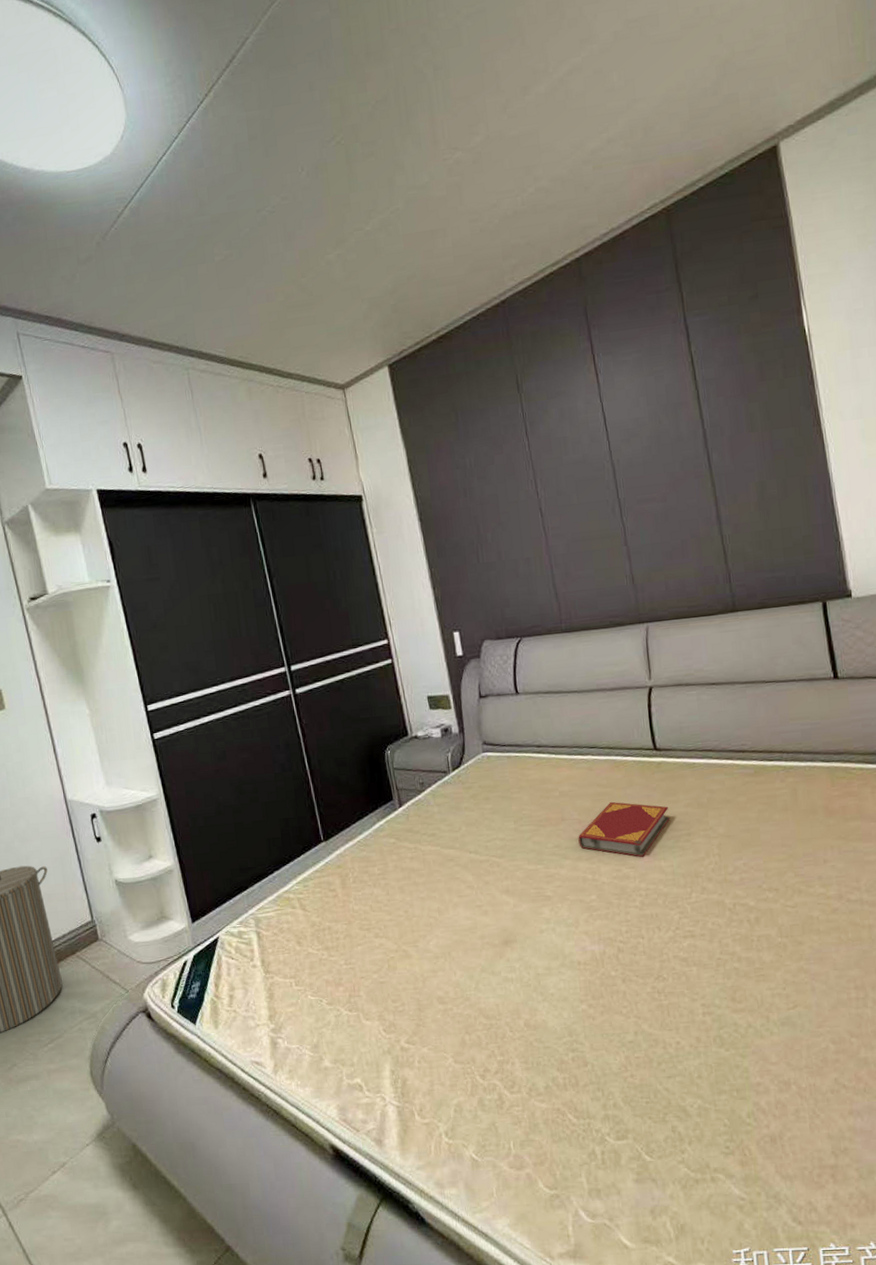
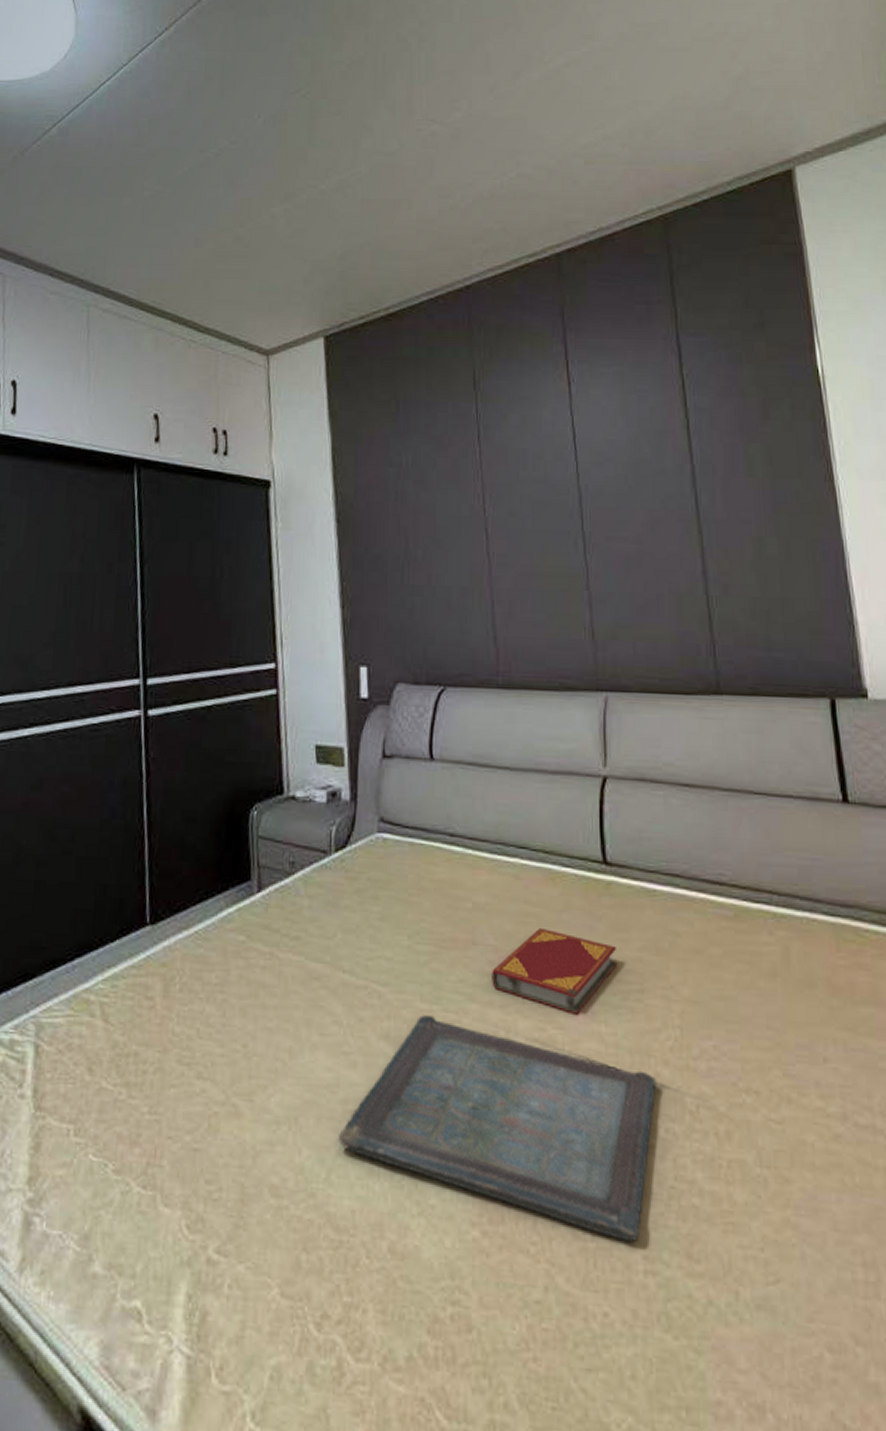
serving tray: none [481,873,704,997] -> present [339,1015,657,1241]

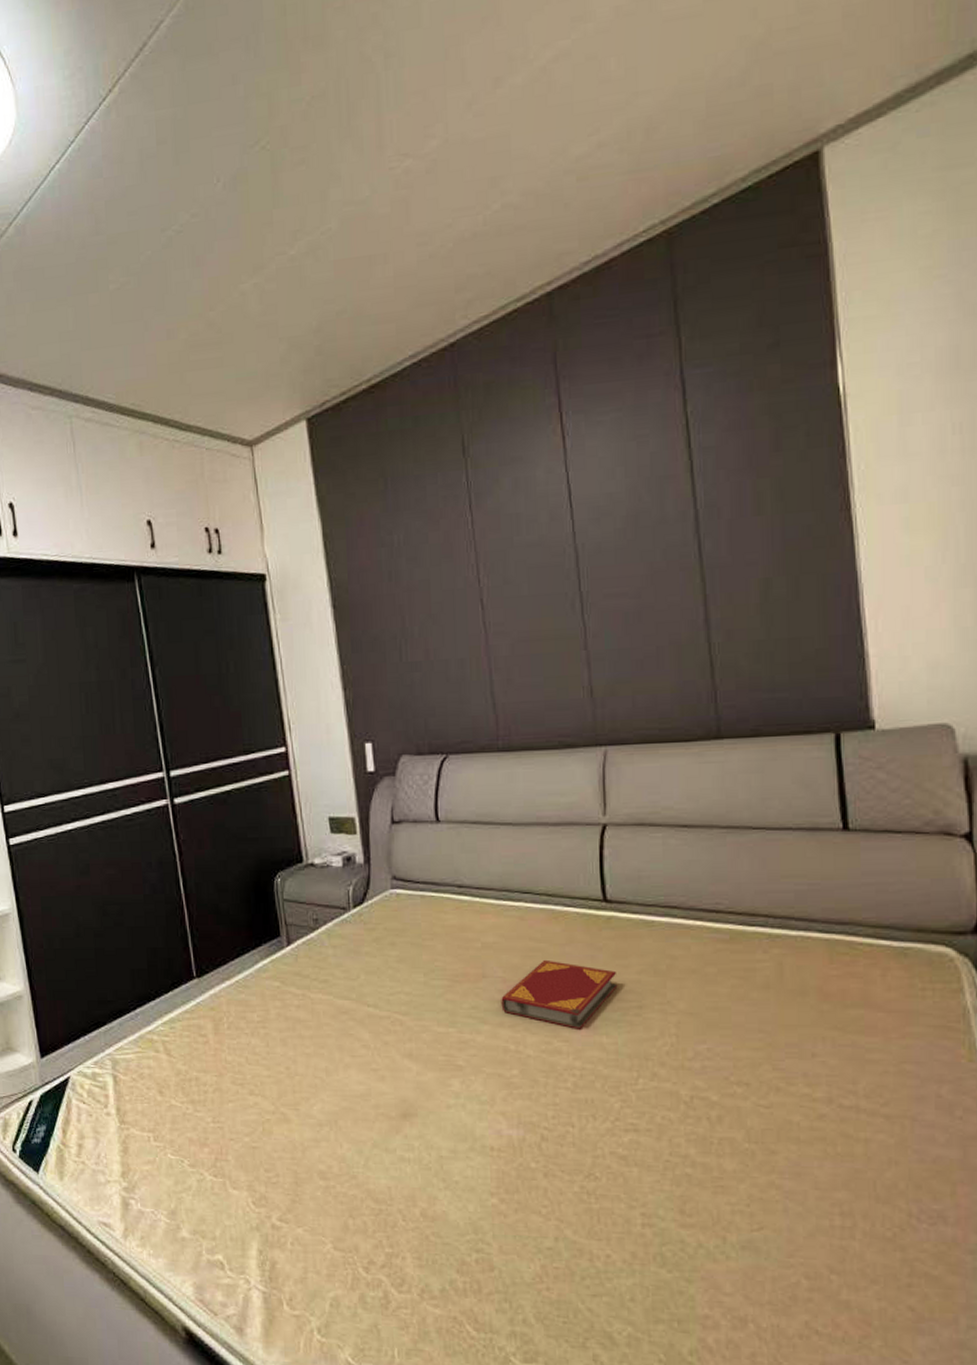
serving tray: present [339,1015,657,1241] -> none [373,1037,654,1202]

